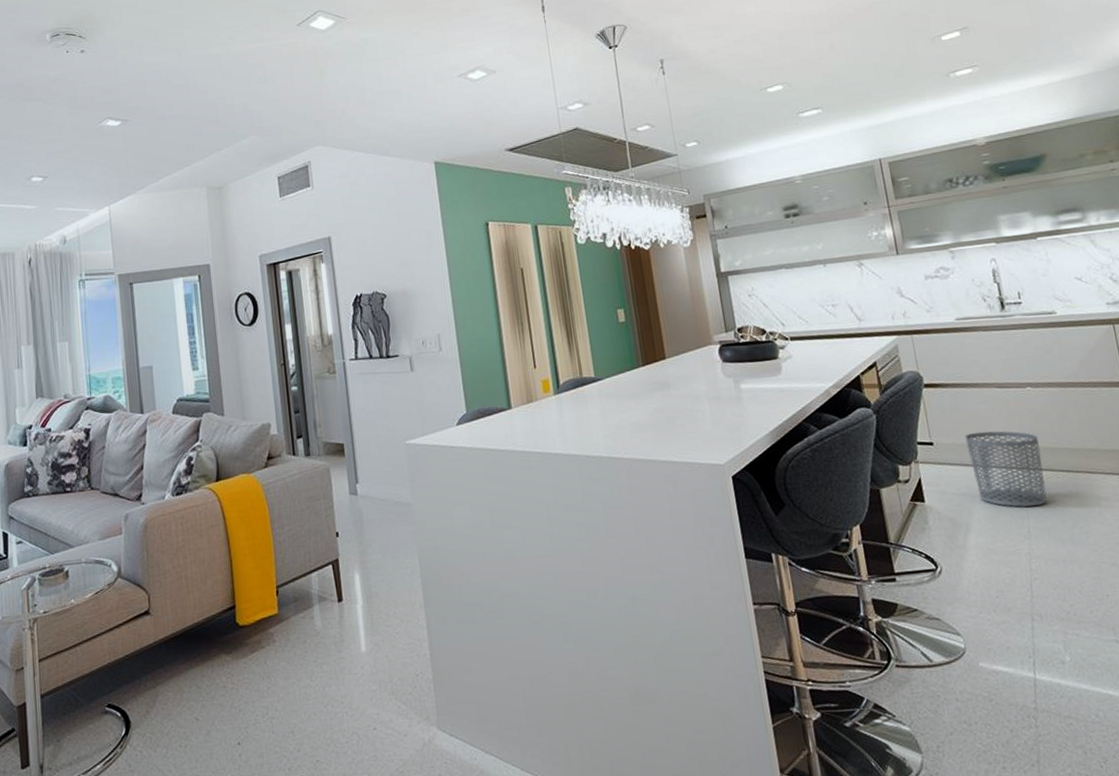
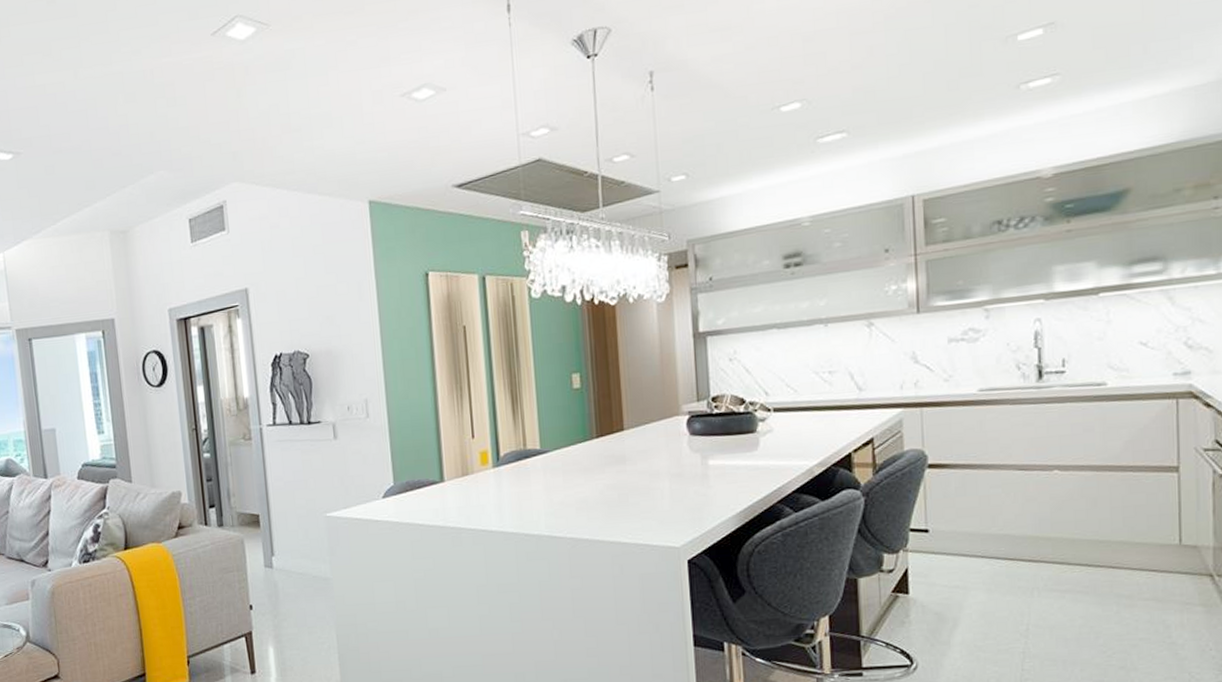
waste bin: present [964,431,1047,507] -> none [968,518,1058,603]

